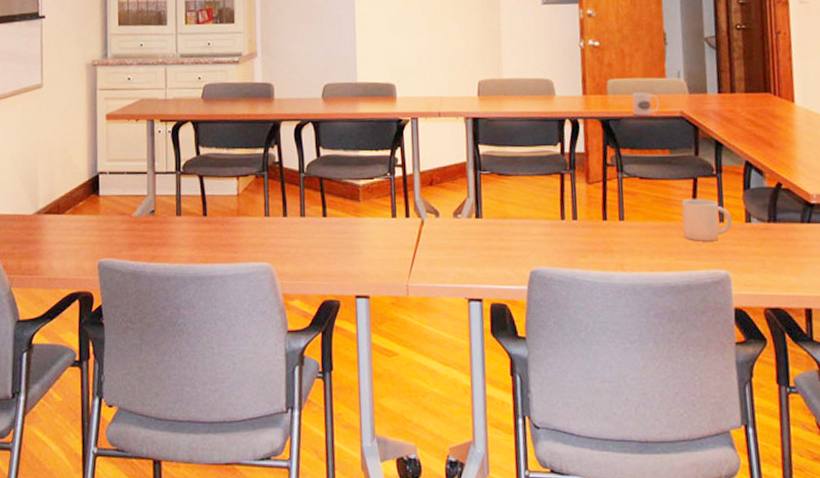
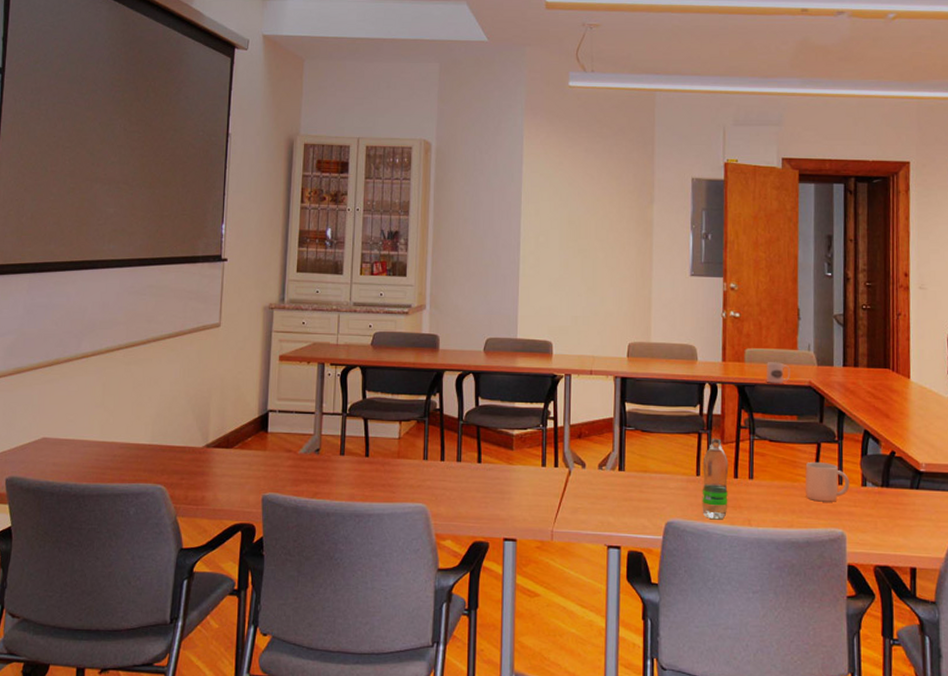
bottle: none [567,178,598,266] -> present [702,438,729,520]

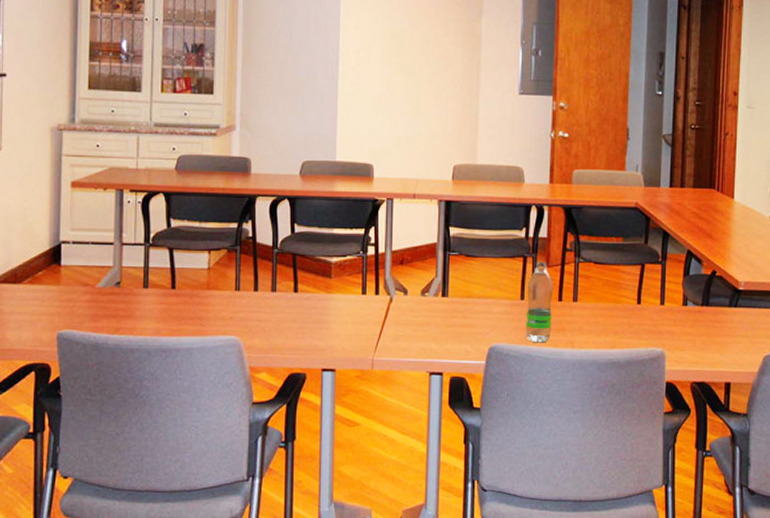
mug: present [765,361,790,383] -> none [593,182,617,205]
mug: present [804,462,850,502] -> none [627,283,671,322]

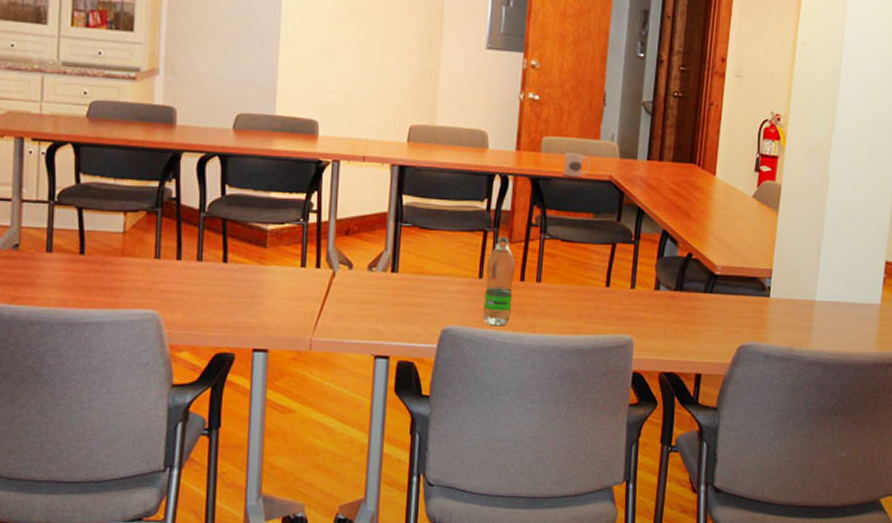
mug: none [593,182,617,205] -> present [562,152,590,177]

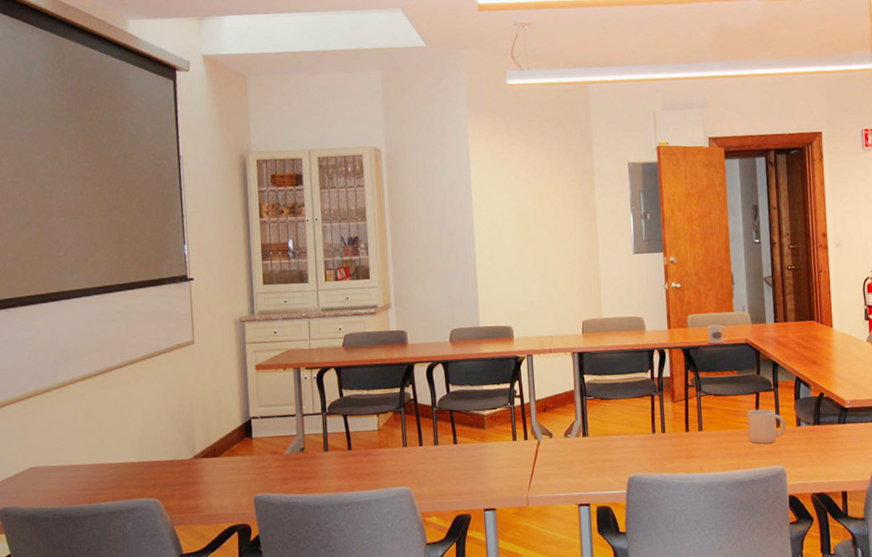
bottle: present [482,237,516,326] -> none [657,398,682,471]
mug: none [595,264,643,307] -> present [747,409,787,444]

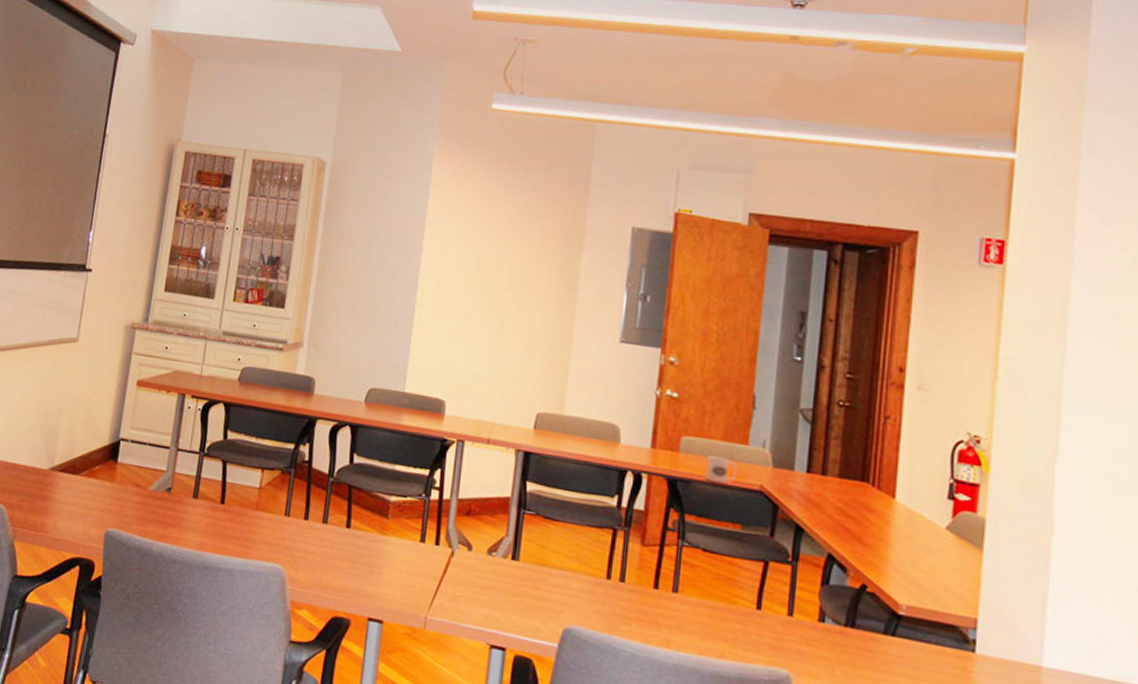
mug: present [747,409,787,444] -> none [743,582,803,636]

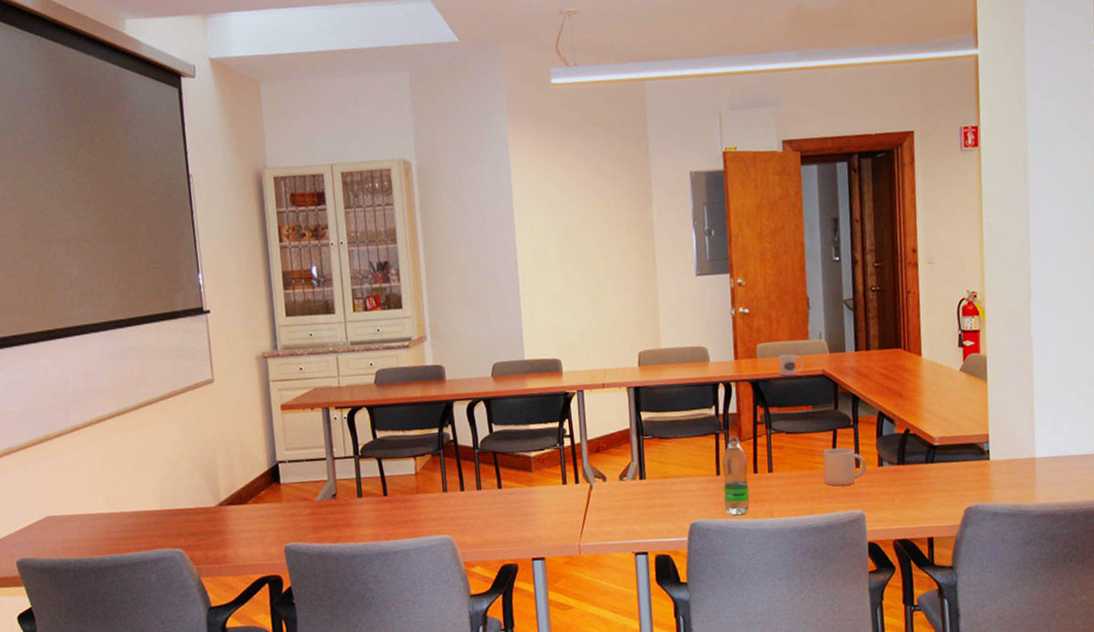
bottle: none [610,537,649,636] -> present [722,436,750,516]
mug: none [743,582,803,636] -> present [822,447,867,487]

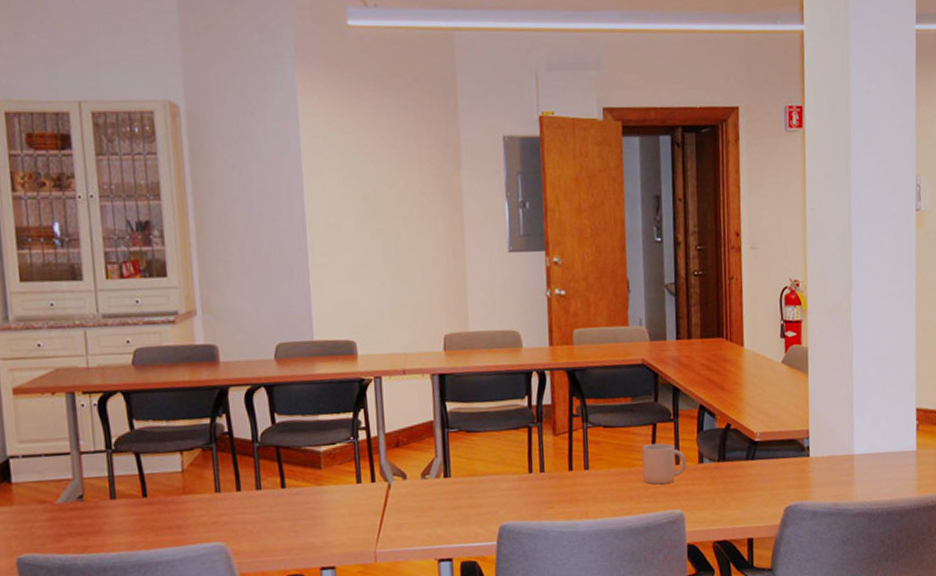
bottle: present [722,436,750,516] -> none [534,430,564,517]
mug: present [778,353,804,376] -> none [596,340,623,365]

